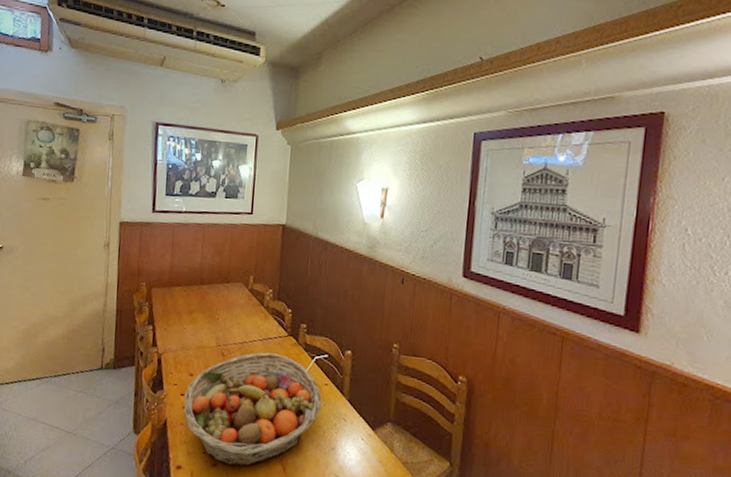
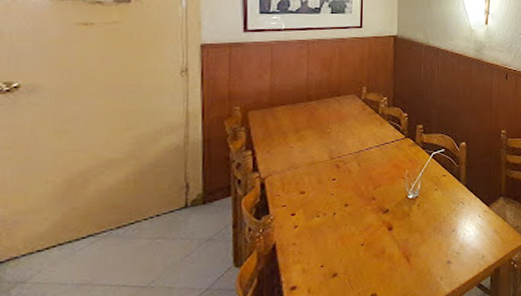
fruit basket: present [183,352,322,467] -> none [295,156,441,272]

